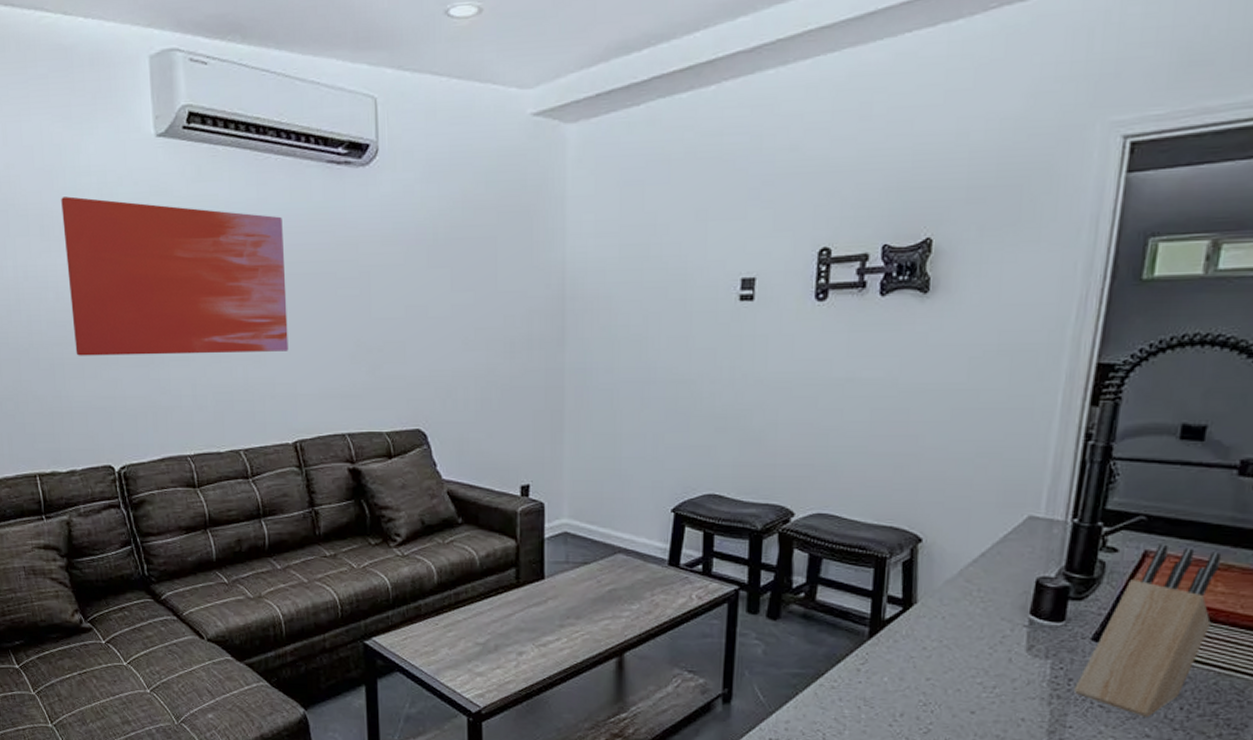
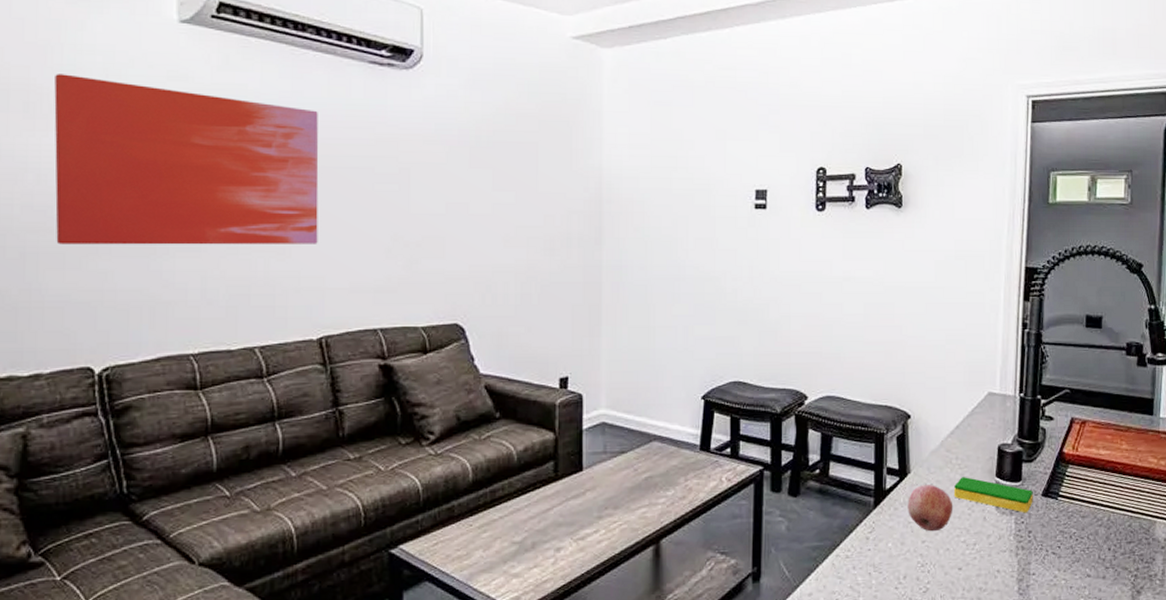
fruit: none [910,617,970,670] -> present [908,485,953,532]
dish sponge: none [971,612,1080,658] -> present [953,477,1033,513]
knife block: present [1074,544,1222,717] -> none [1034,412,1123,560]

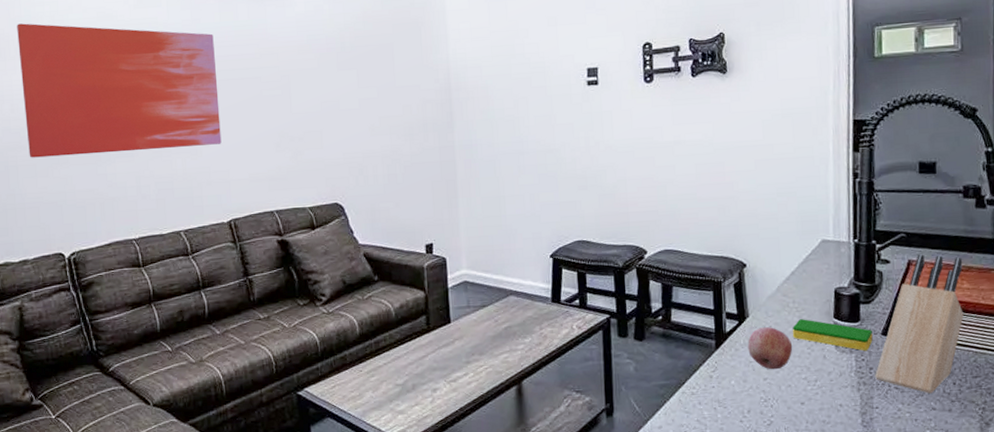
knife block: none [1034,412,1123,560] -> present [875,254,964,394]

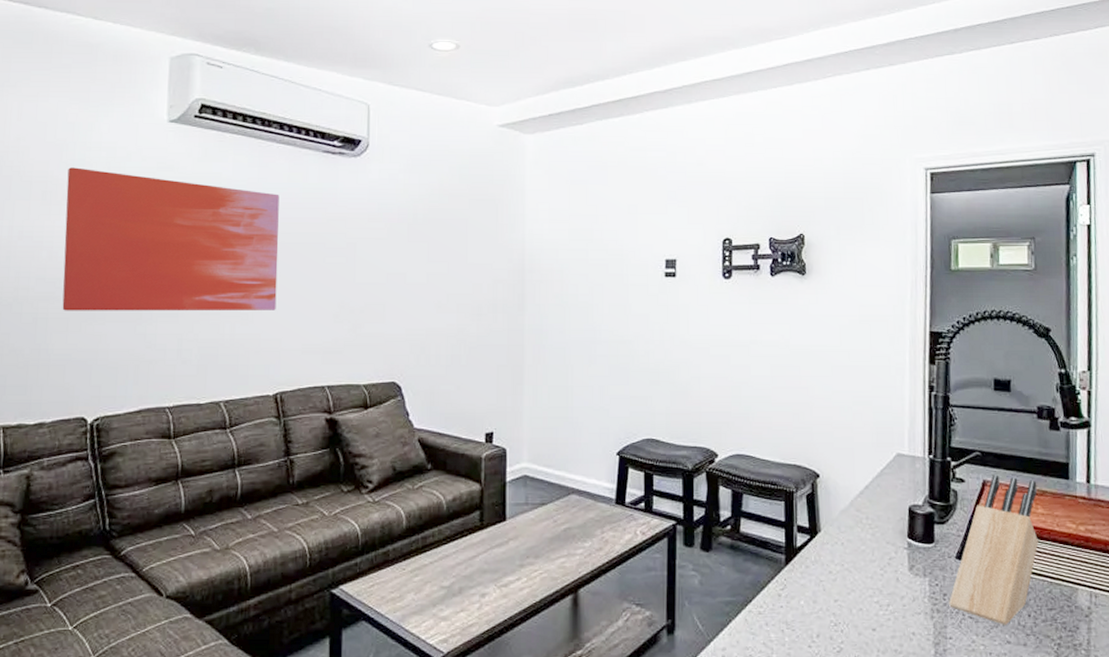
fruit: present [748,327,793,370] -> none [819,544,865,591]
dish sponge: present [792,319,873,351] -> none [864,537,947,576]

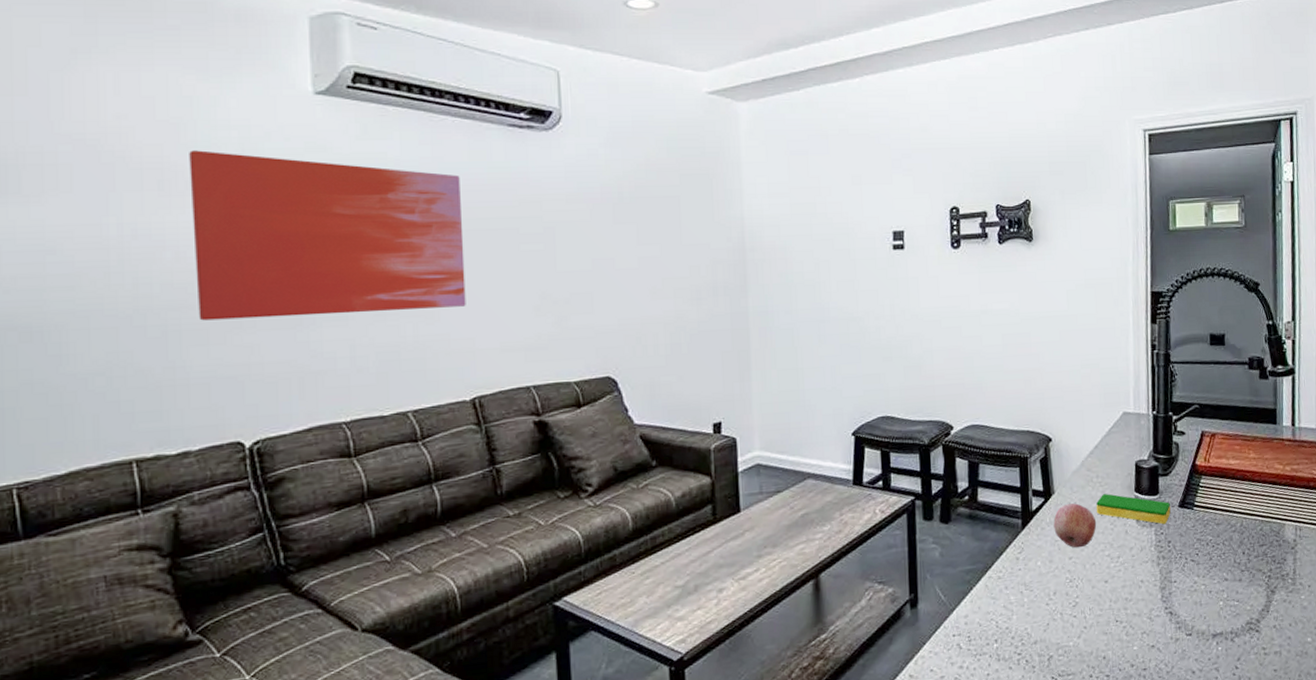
fruit: none [819,544,865,591] -> present [1053,503,1097,548]
dish sponge: none [864,537,947,576] -> present [1096,493,1171,525]
knife block: present [949,475,1039,625] -> none [1173,425,1251,565]

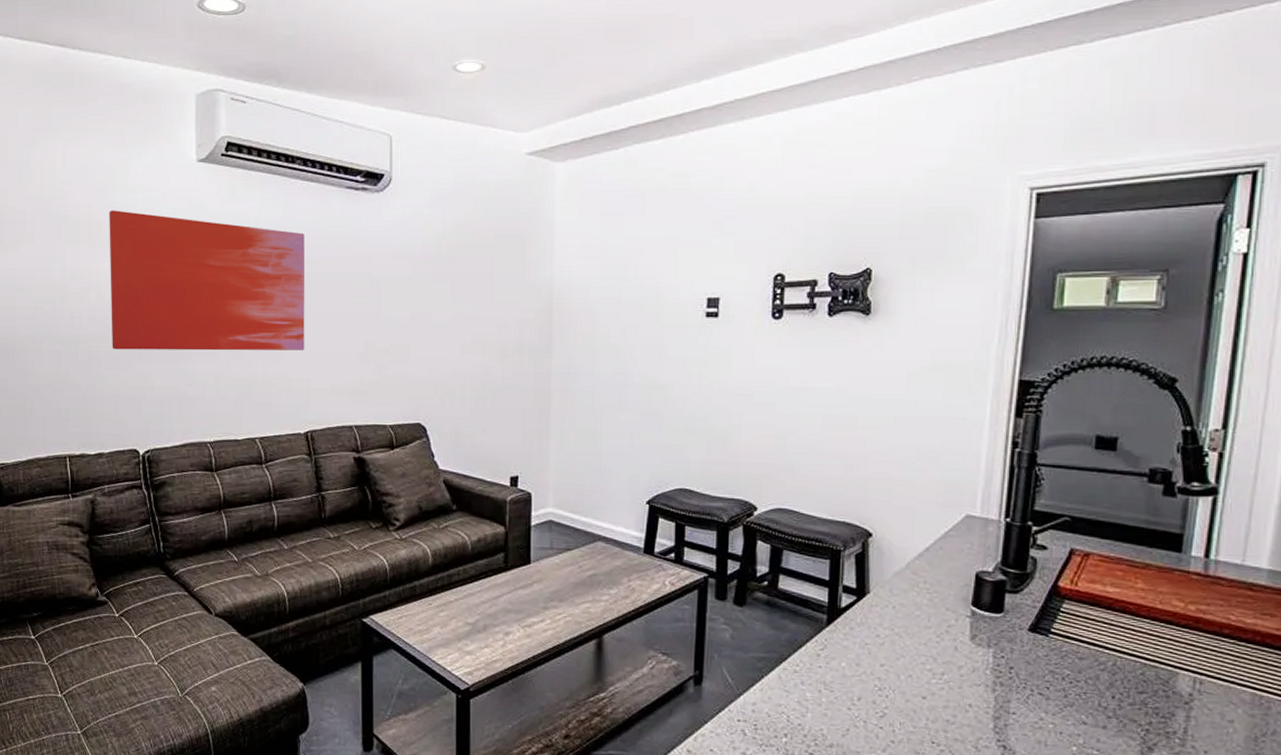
fruit: present [1053,503,1097,548] -> none [865,607,919,656]
dish sponge: present [1096,493,1171,525] -> none [919,602,1017,648]

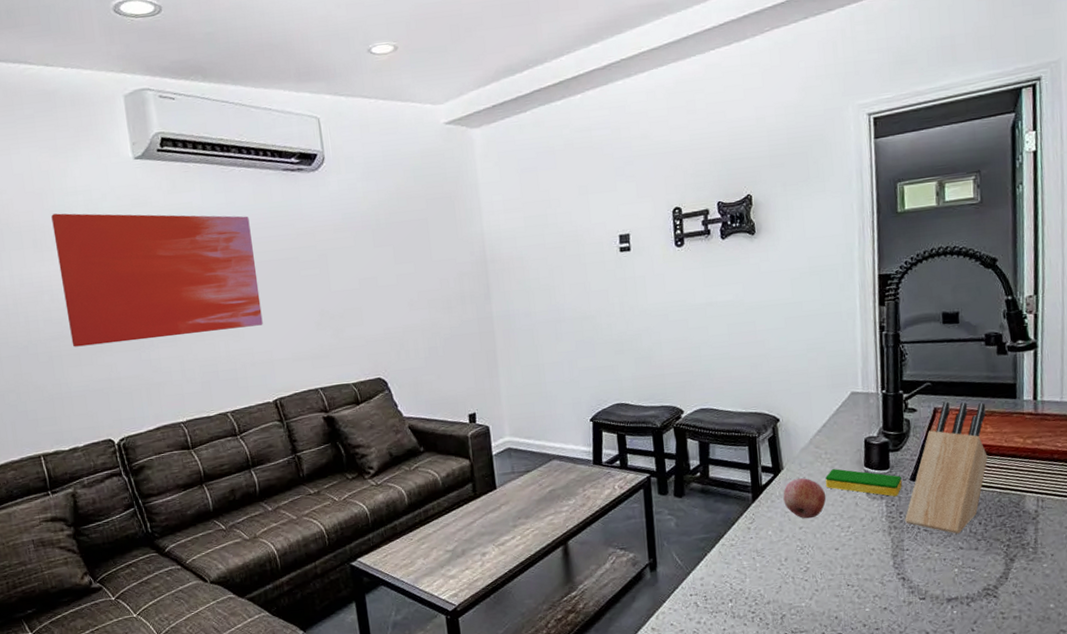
fruit: none [865,607,919,656] -> present [783,478,826,519]
dish sponge: none [919,602,1017,648] -> present [825,469,902,497]
knife block: none [1015,543,1139,705] -> present [905,401,988,534]

